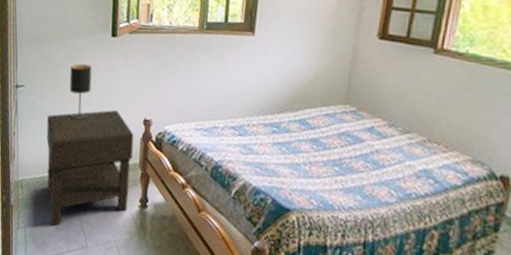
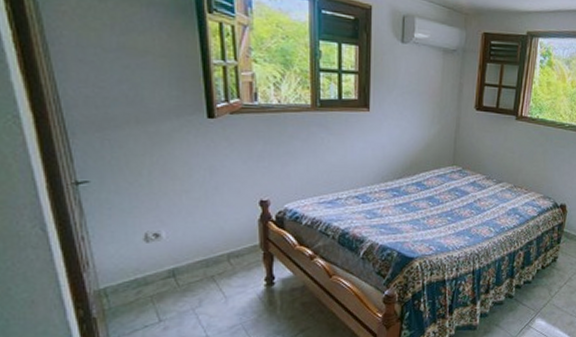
nightstand: present [46,109,134,226] -> none [130,195,252,327]
table lamp: present [69,63,93,120] -> none [156,150,190,212]

